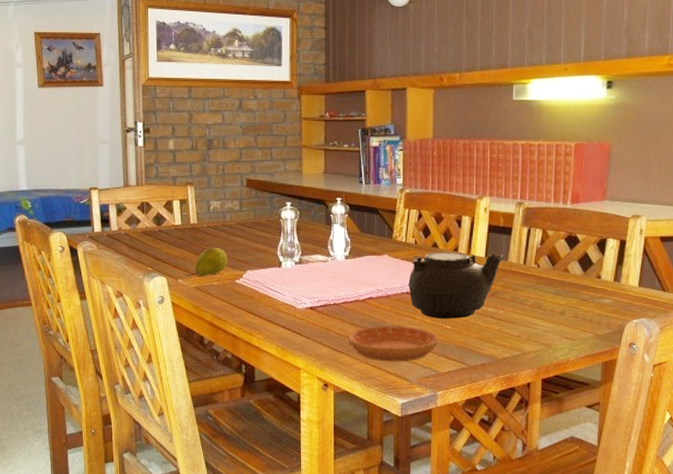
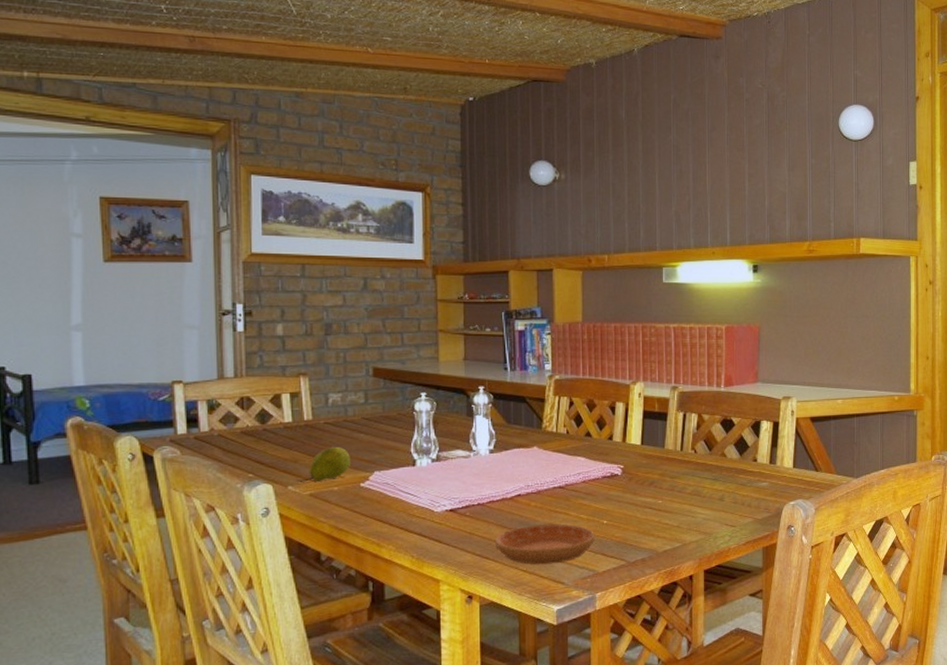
teapot: present [408,252,505,319] -> none [560,440,661,513]

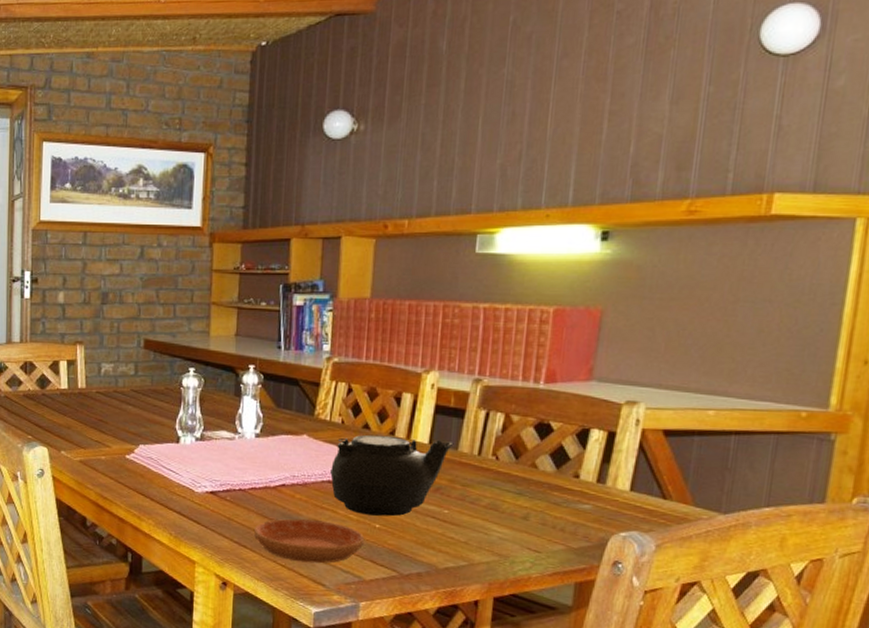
fruit: present [296,446,350,482] -> none [68,416,118,449]
teapot: none [560,440,661,513] -> present [330,434,454,517]

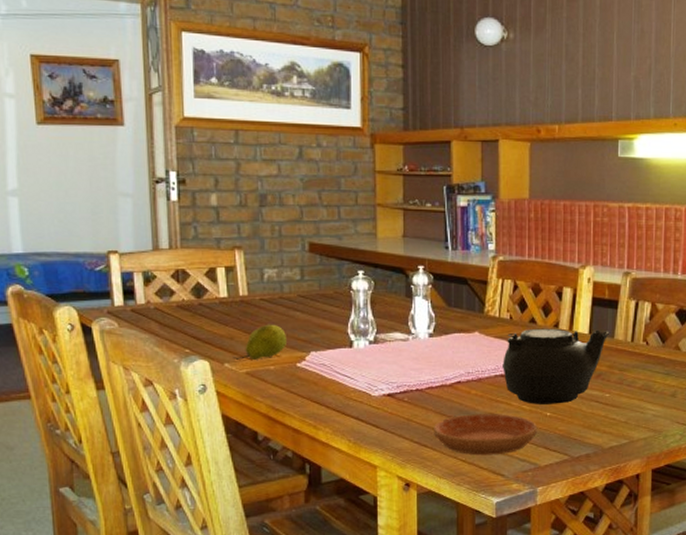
fruit: none [68,416,118,449] -> present [232,324,286,360]

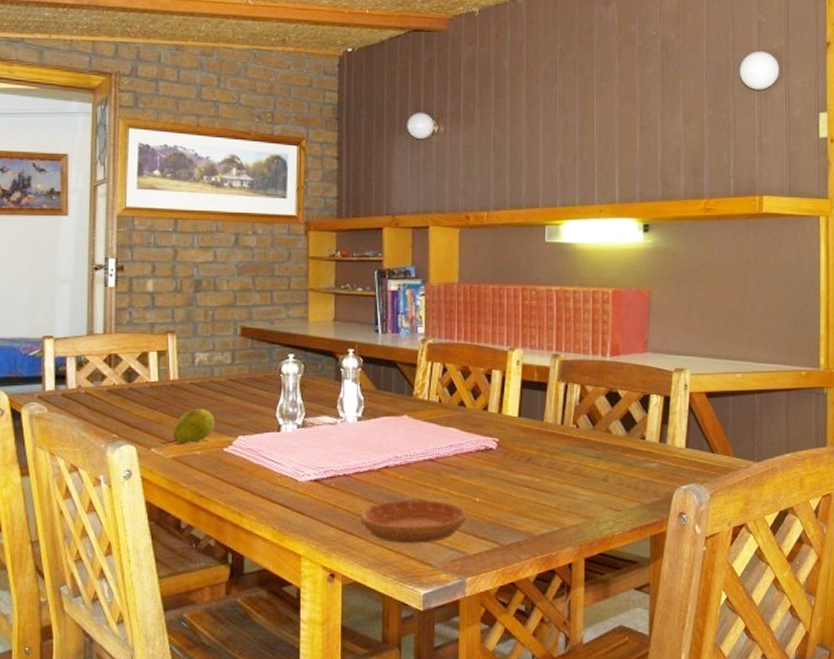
teapot: present [503,328,610,404] -> none [431,411,540,490]

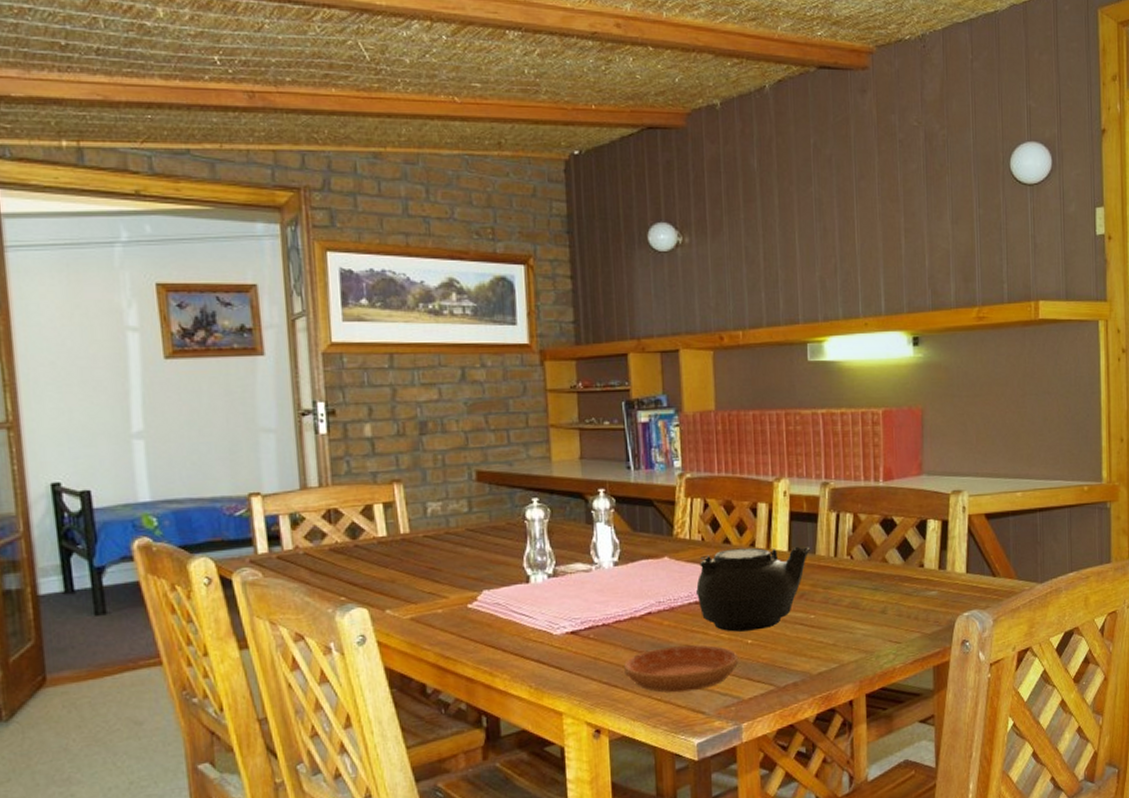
fruit: present [159,408,214,445] -> none [394,562,455,605]
teapot: none [431,411,540,490] -> present [696,546,811,632]

